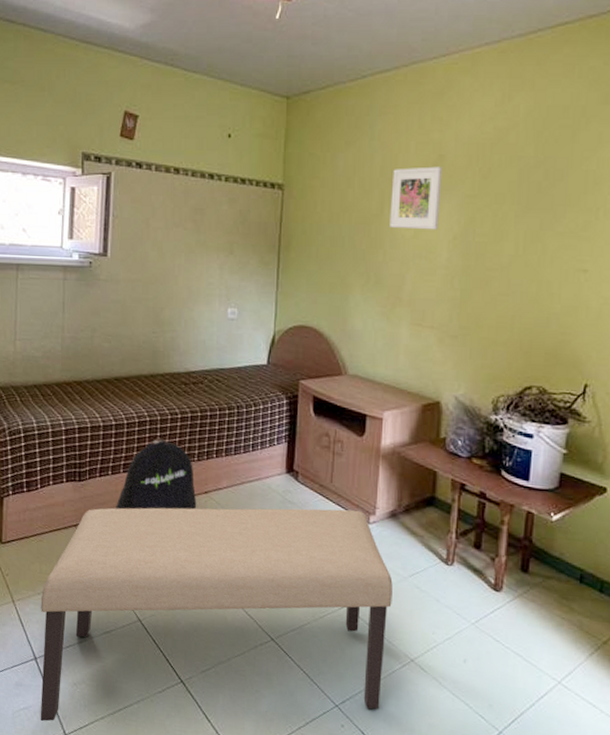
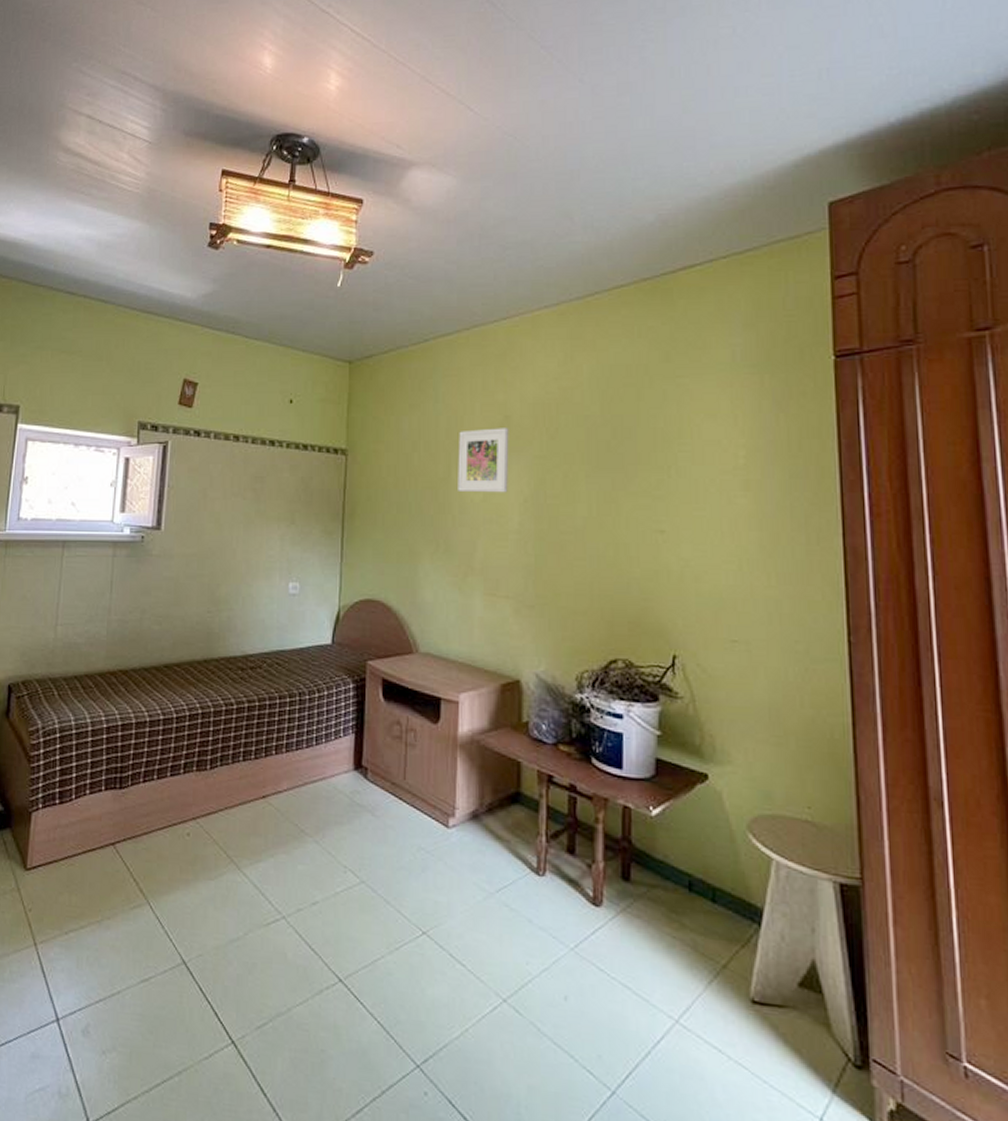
bench: present [40,507,393,722] -> none [59,811,478,1106]
backpack: present [115,438,197,510] -> none [159,733,254,822]

